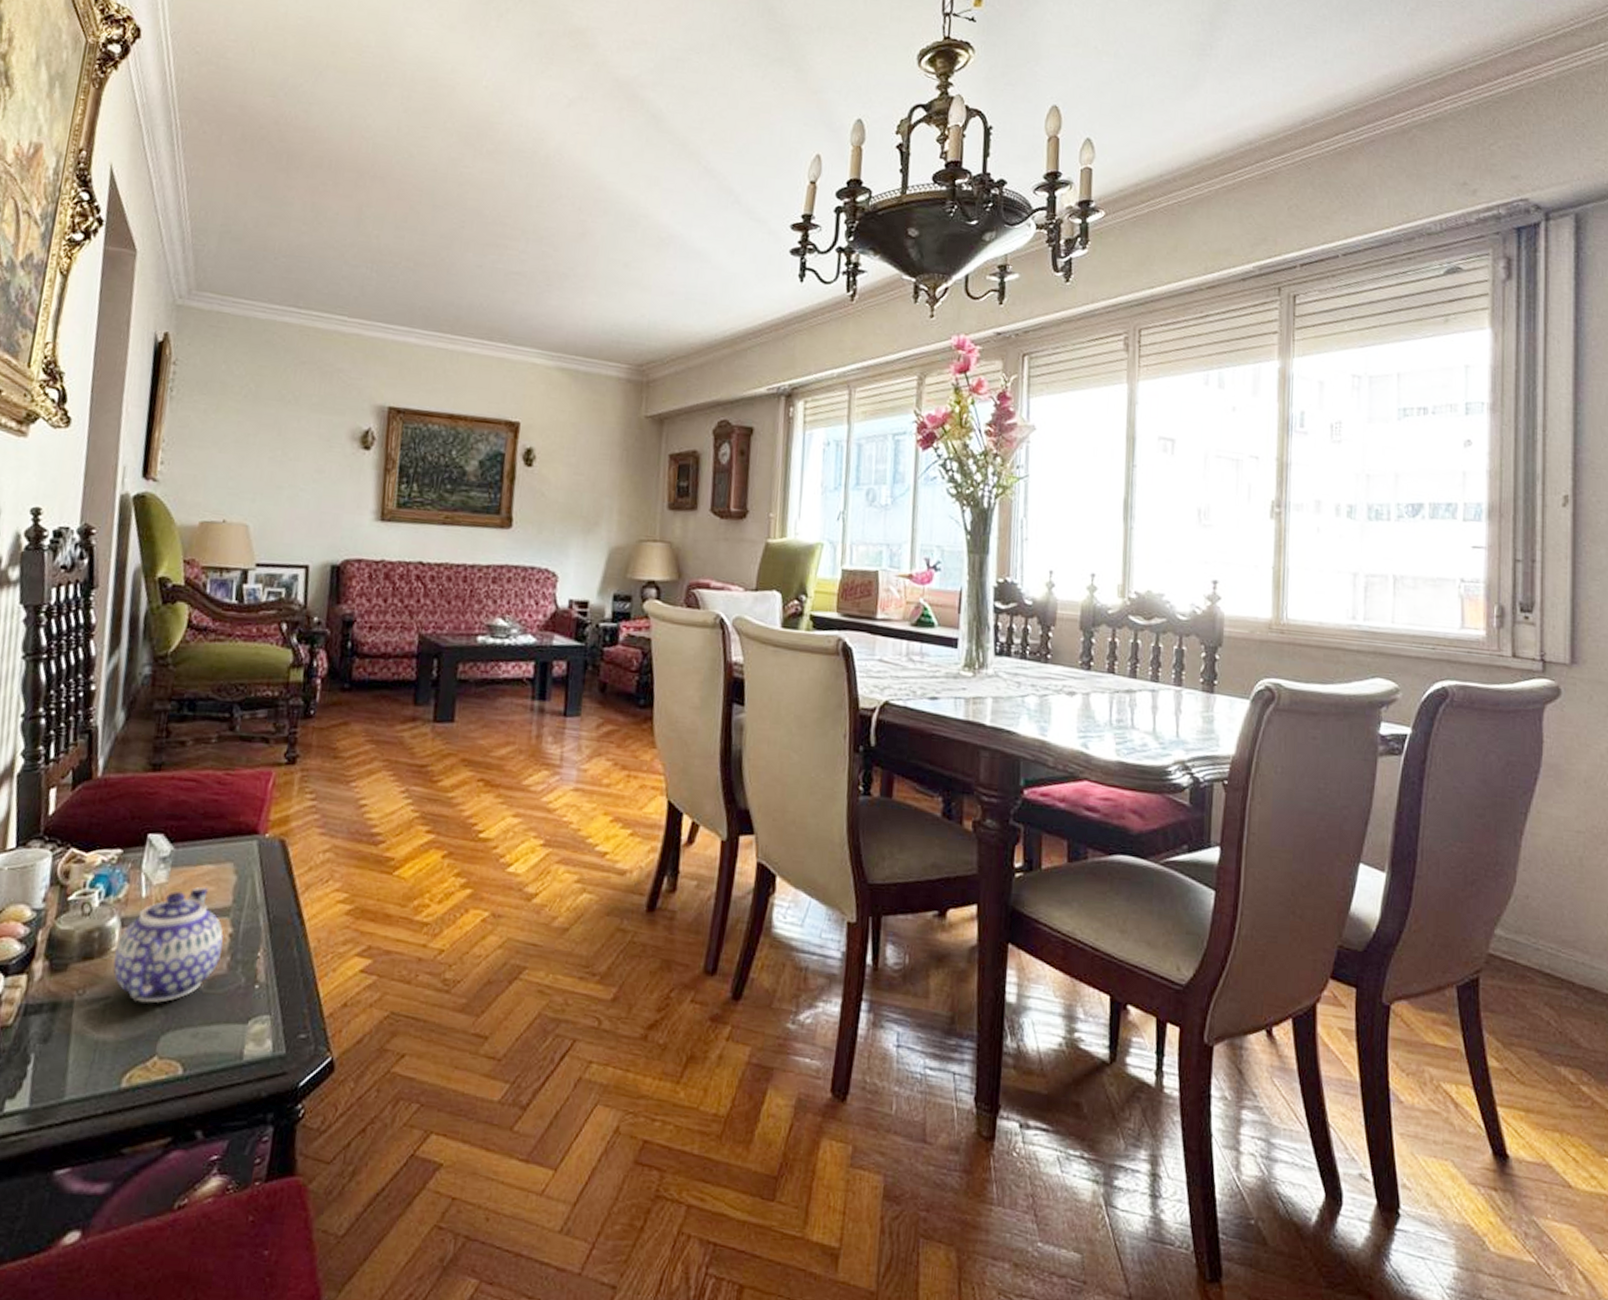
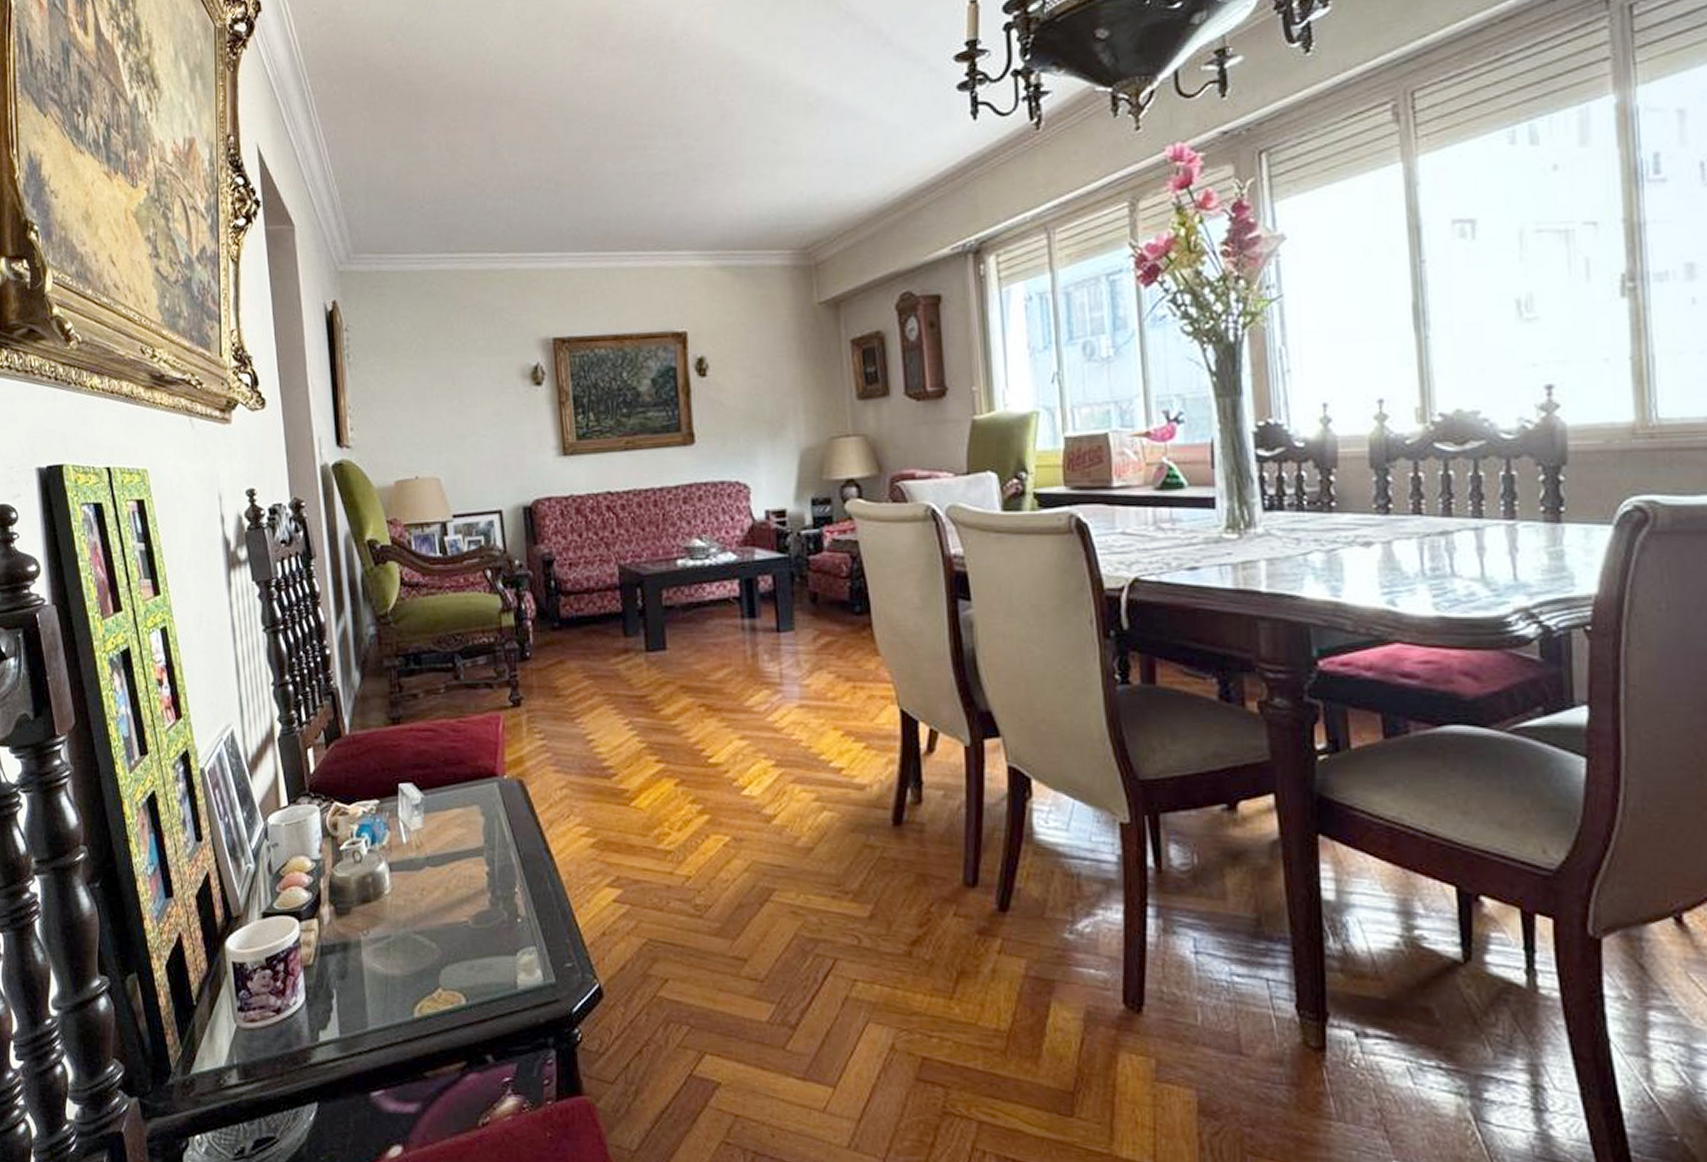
teapot: present [113,887,223,1003] -> none [389,830,483,940]

